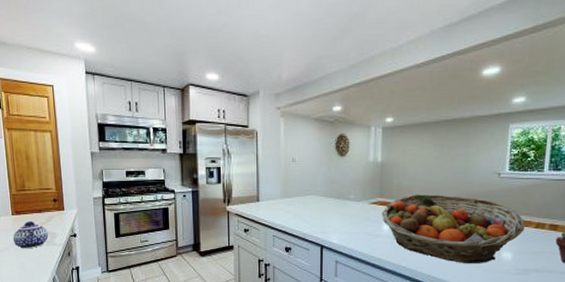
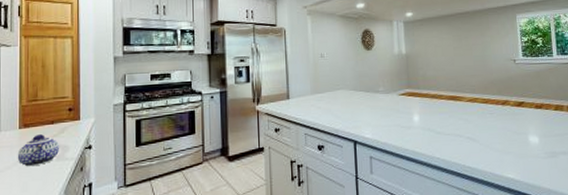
fruit basket: present [381,194,525,263] -> none [410,82,546,150]

